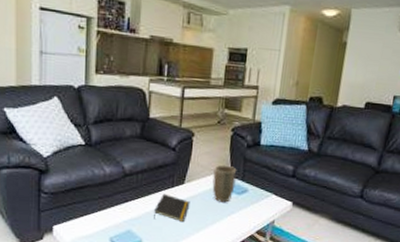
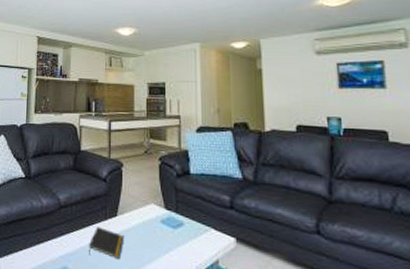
plant pot: present [212,165,237,203] -> none [145,195,170,238]

